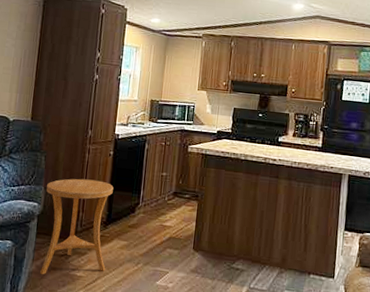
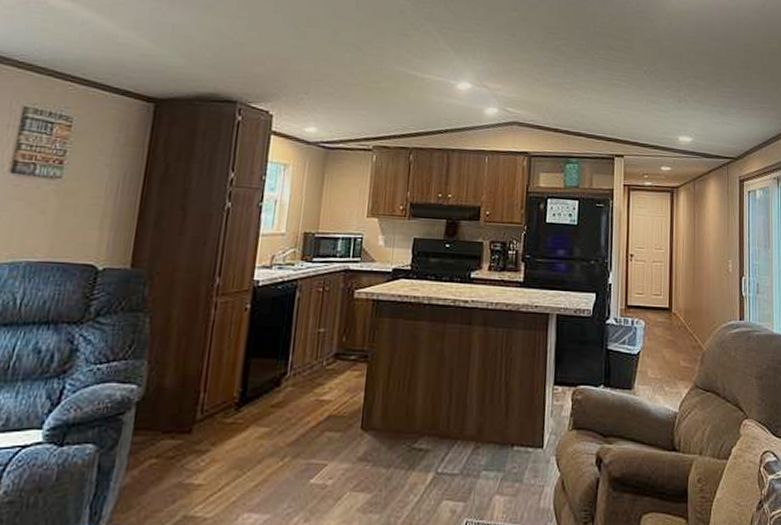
side table: present [40,178,114,275] -> none [138,345,251,490]

